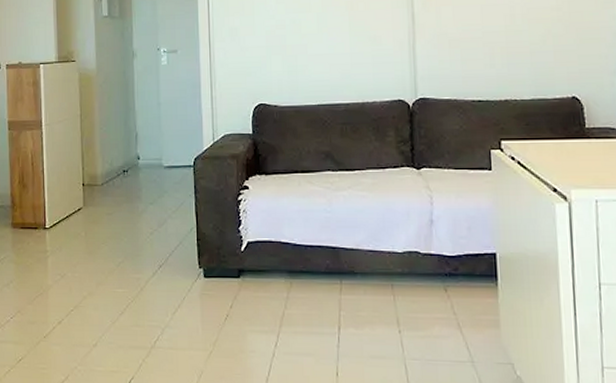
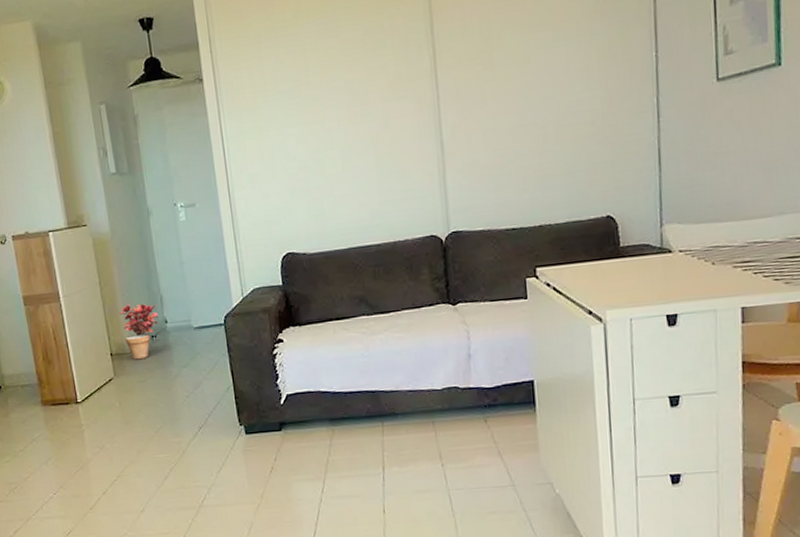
potted plant: none [95,137,132,192] -> present [119,303,159,360]

